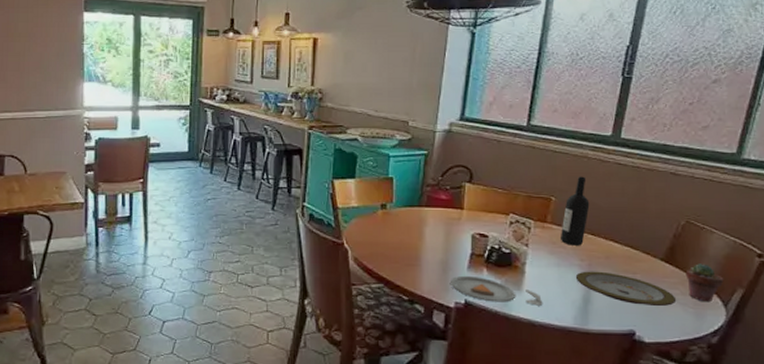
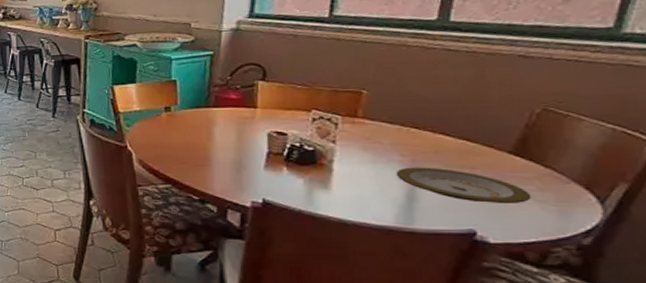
dinner plate: present [451,275,543,306] -> none [246,174,357,204]
wine bottle: present [559,176,590,246] -> none [374,66,412,141]
potted succulent: present [685,263,724,303] -> none [543,156,599,199]

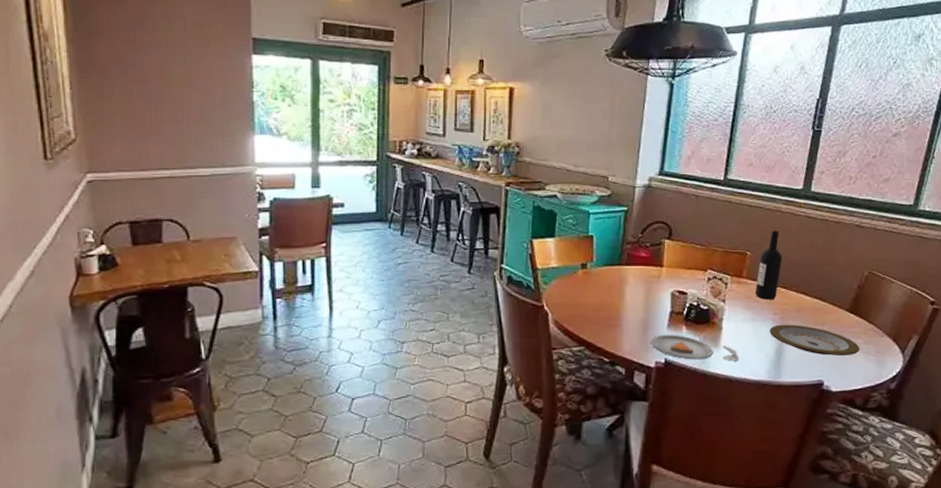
dinner plate: none [246,174,357,204] -> present [651,334,739,361]
wine bottle: none [374,66,412,141] -> present [754,230,783,300]

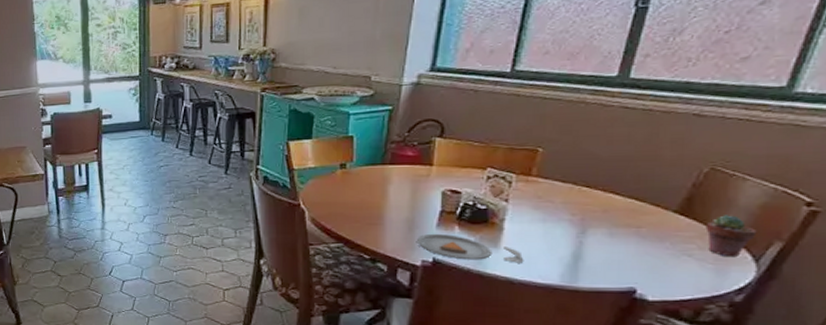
wine bottle: present [754,230,783,300] -> none [547,124,586,199]
plate: present [769,324,860,356] -> none [564,226,692,262]
potted succulent: none [868,313,902,350] -> present [705,215,757,258]

